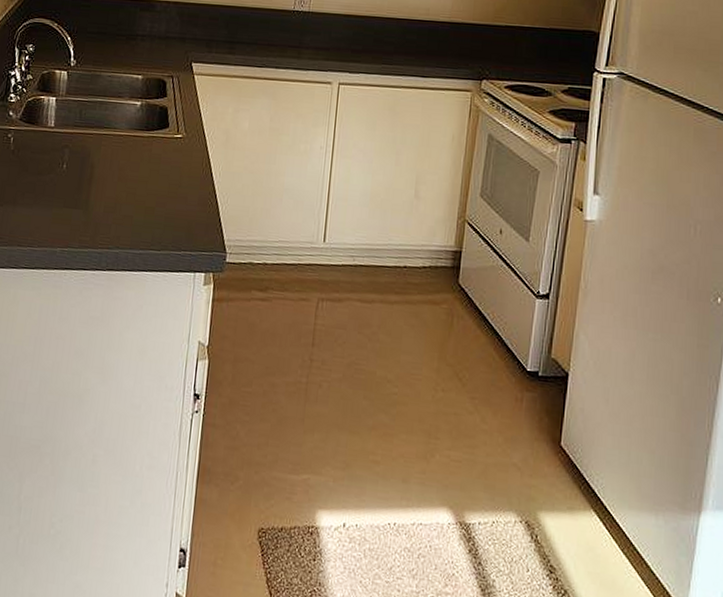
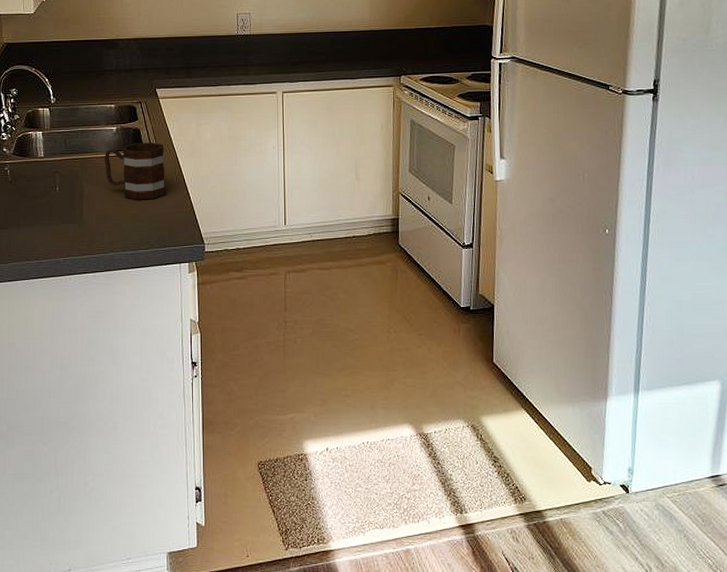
mug: none [121,123,193,192] -> present [104,142,166,200]

